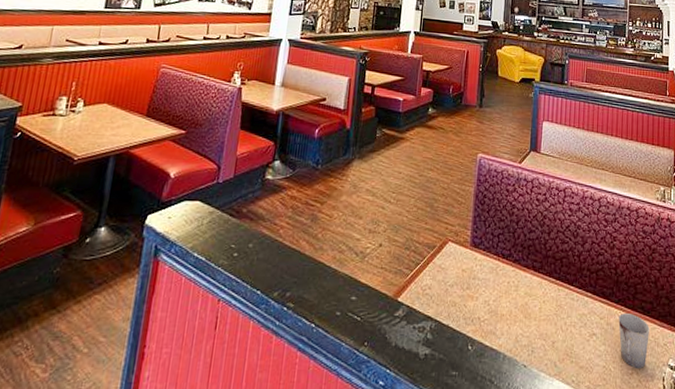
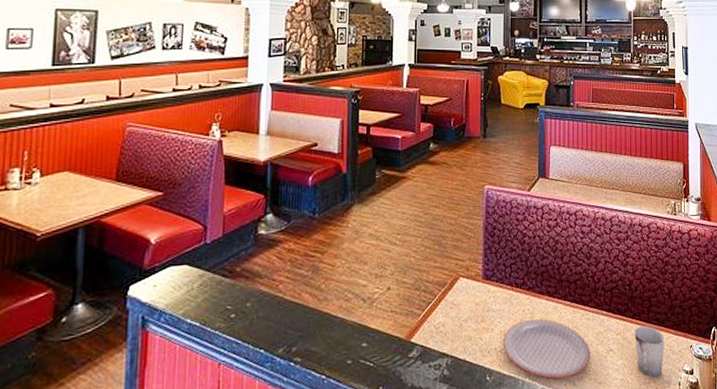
plate: none [486,292,573,357] -> present [502,318,591,379]

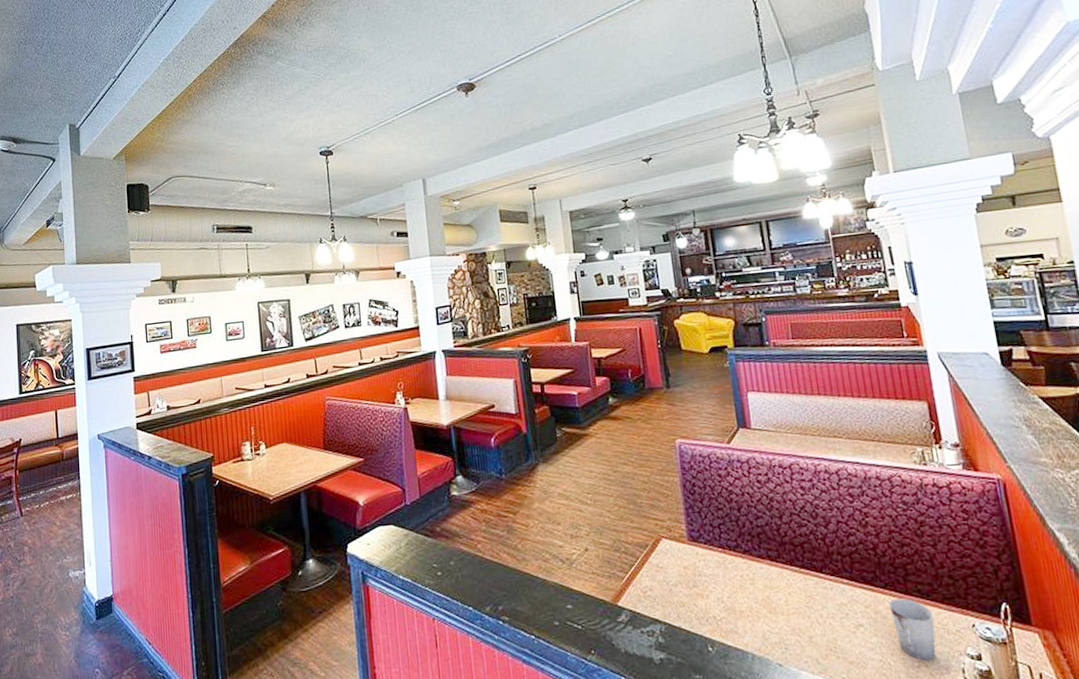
plate: present [502,318,591,379] -> none [721,585,835,655]

